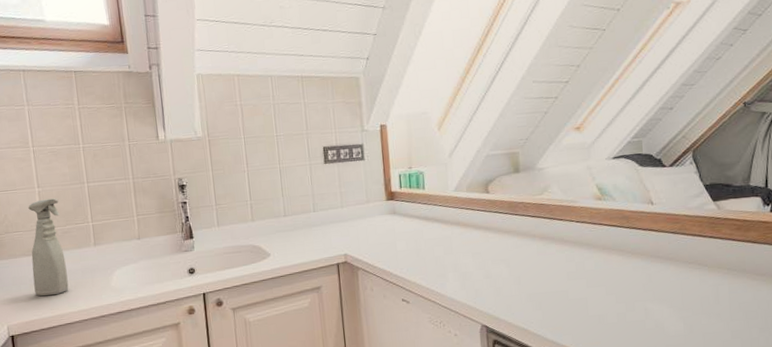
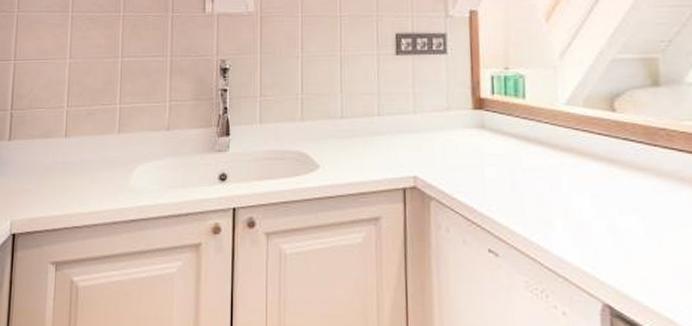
spray bottle: present [28,198,69,297] -> none [46,72,89,189]

